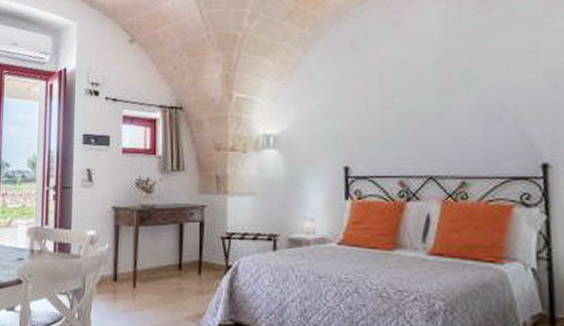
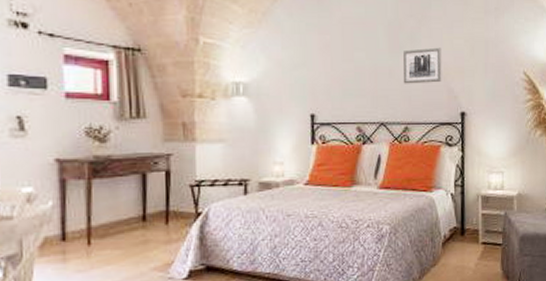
wall art: none [457,85,512,131] -> present [404,47,442,84]

